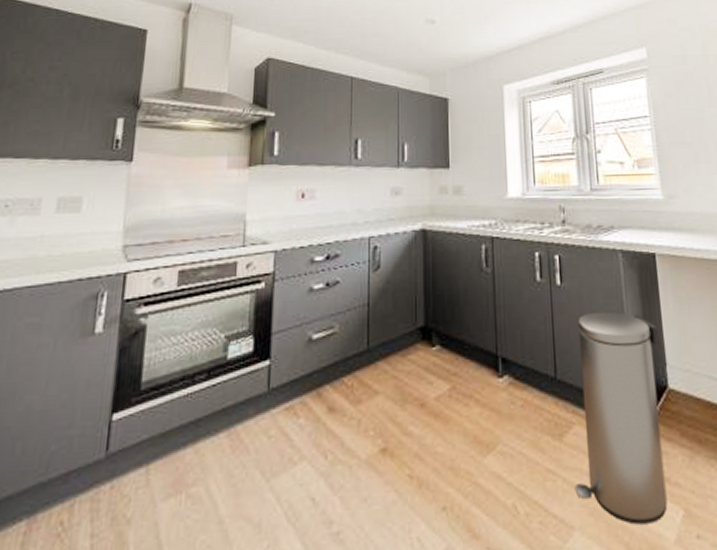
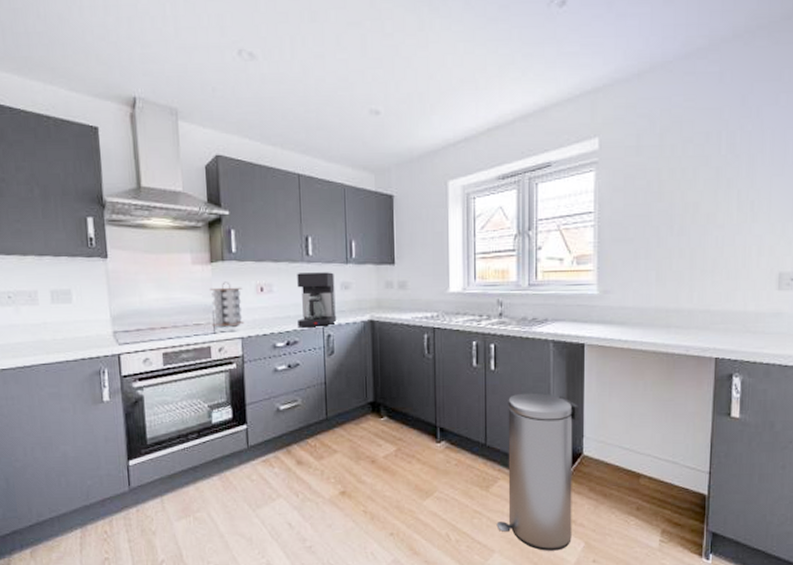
spice rack: none [242,187,282,239] -> present [210,282,245,327]
coffee maker: none [341,176,386,239] -> present [297,272,337,328]

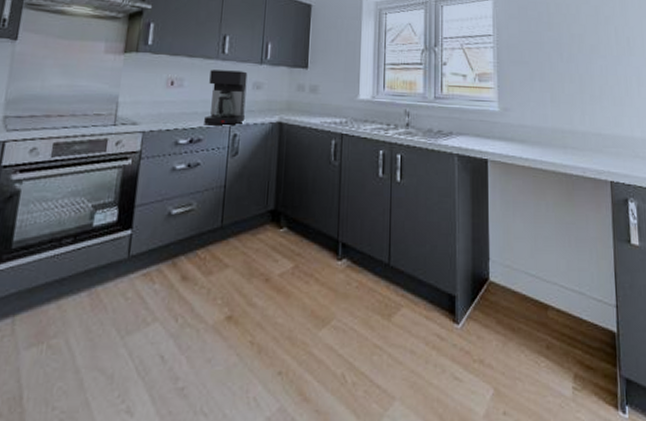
spice rack: present [210,282,245,327] -> none [113,73,153,120]
pedal bin: present [496,392,580,551] -> none [398,208,485,399]

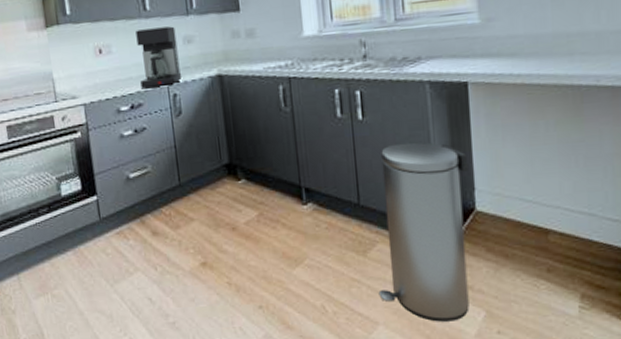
pedal bin: none [398,208,485,399] -> present [378,142,469,322]

